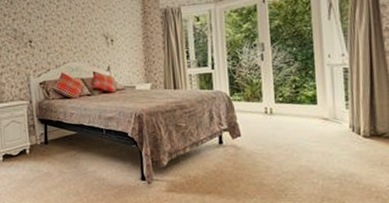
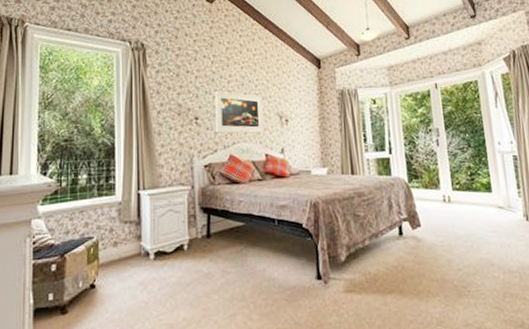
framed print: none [45,15,91,54] -> present [214,91,264,134]

